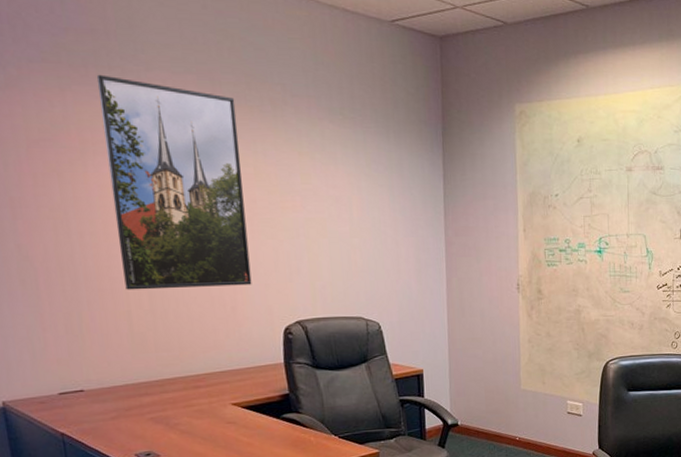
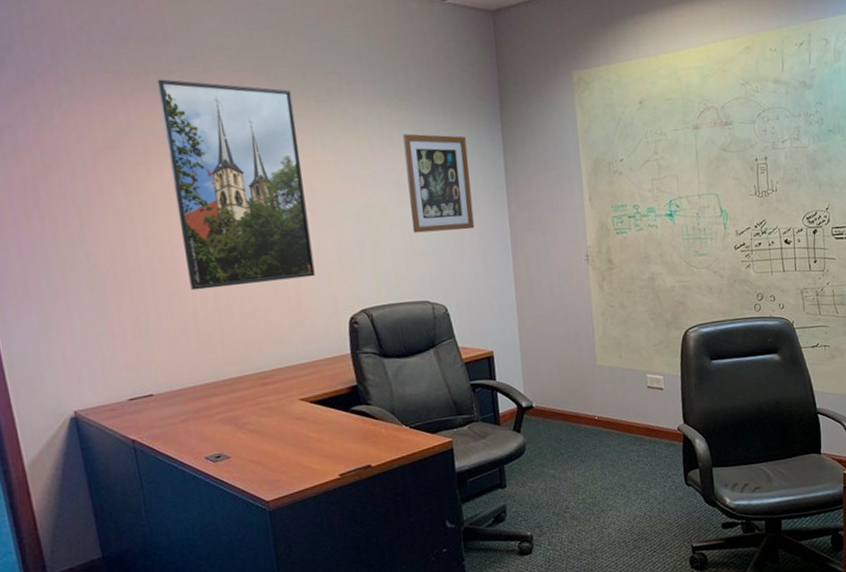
wall art: none [344,152,412,251] -> present [402,133,475,233]

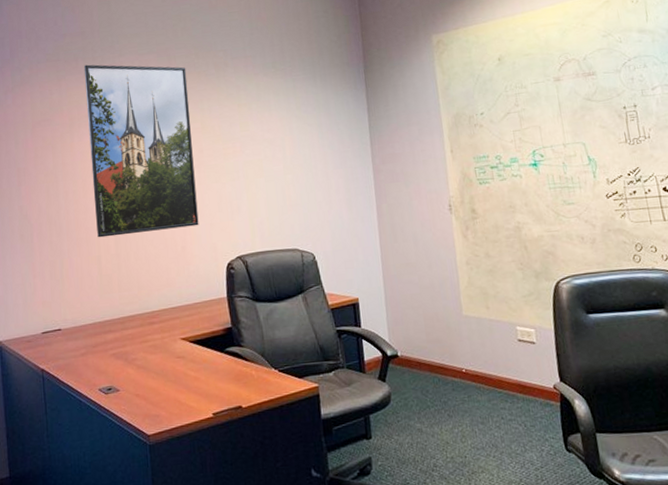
wall art: present [402,133,475,233] -> none [277,98,341,186]

